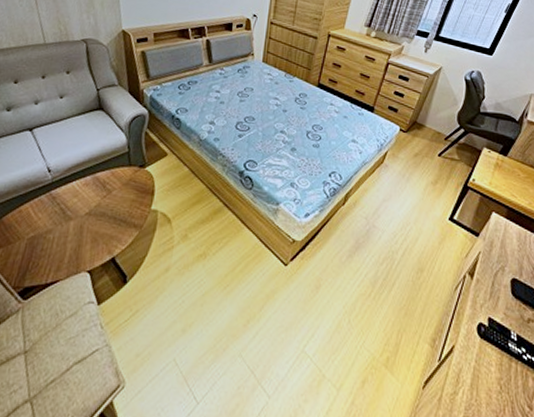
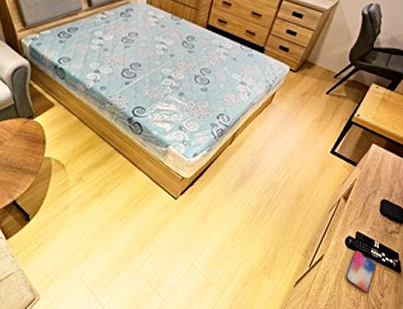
smartphone: none [483,342,517,402] -> present [346,250,376,293]

